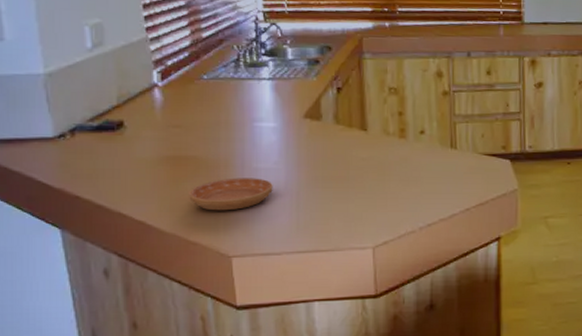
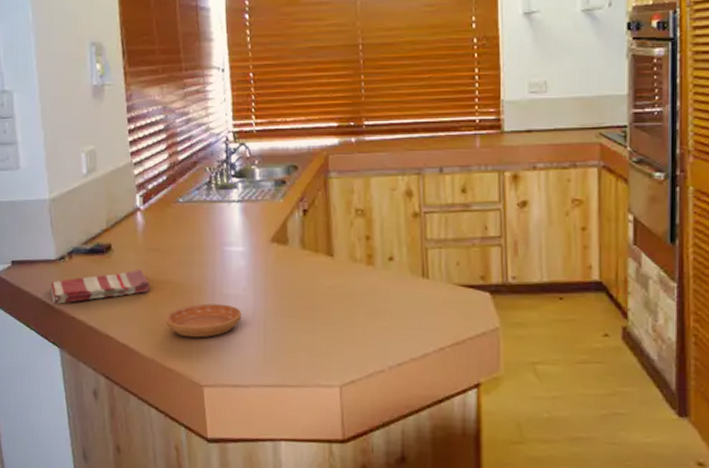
dish towel: none [47,146,171,183] -> present [50,269,151,304]

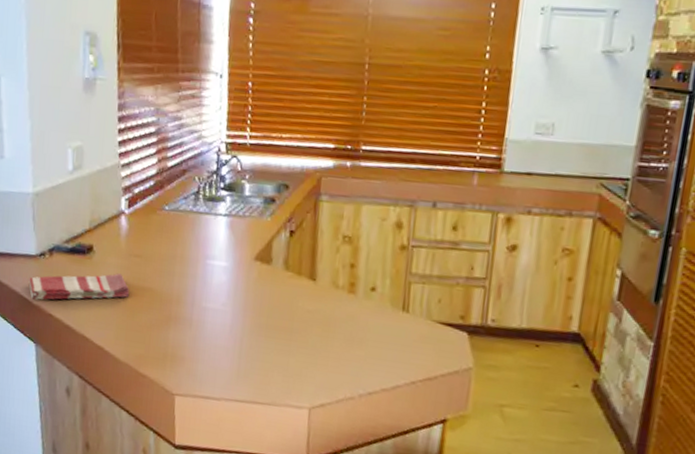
saucer: present [166,303,242,338] -> none [142,314,219,348]

